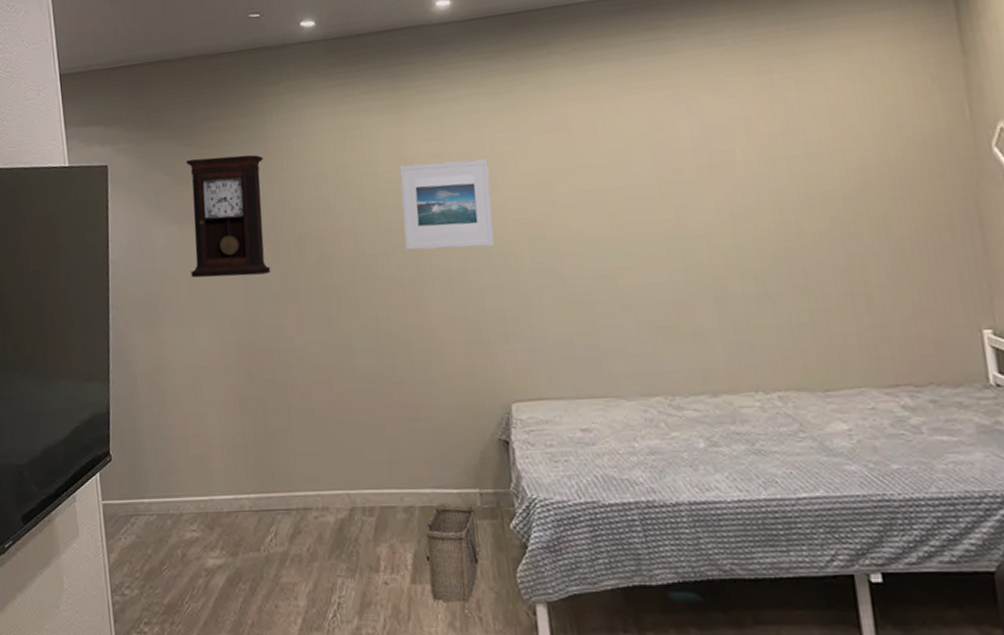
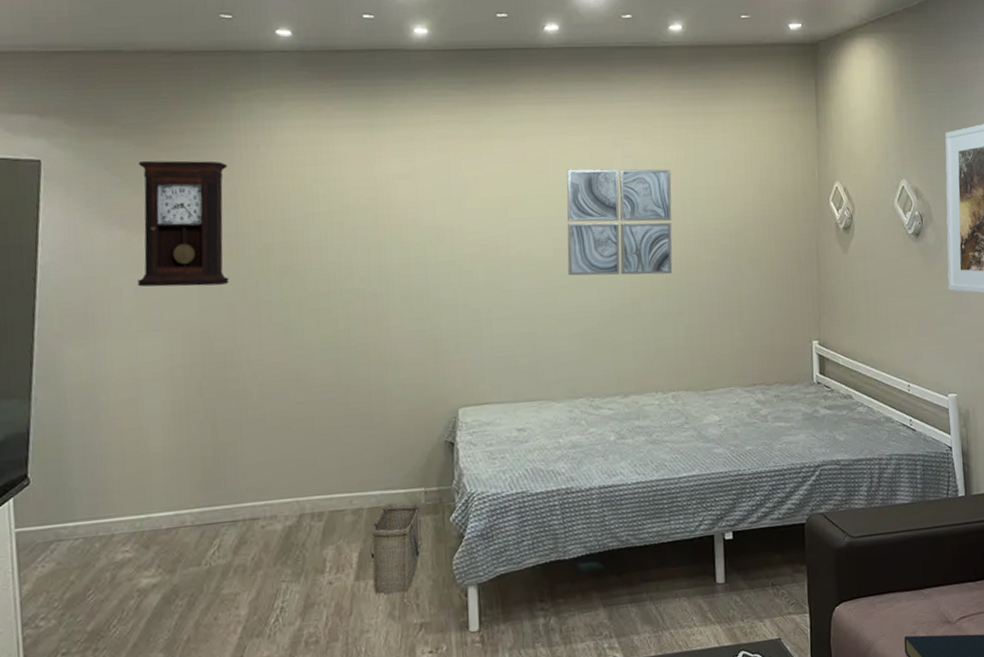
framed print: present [399,159,495,250] -> none [368,182,454,266]
wall art: none [619,124,766,255] -> present [566,169,673,276]

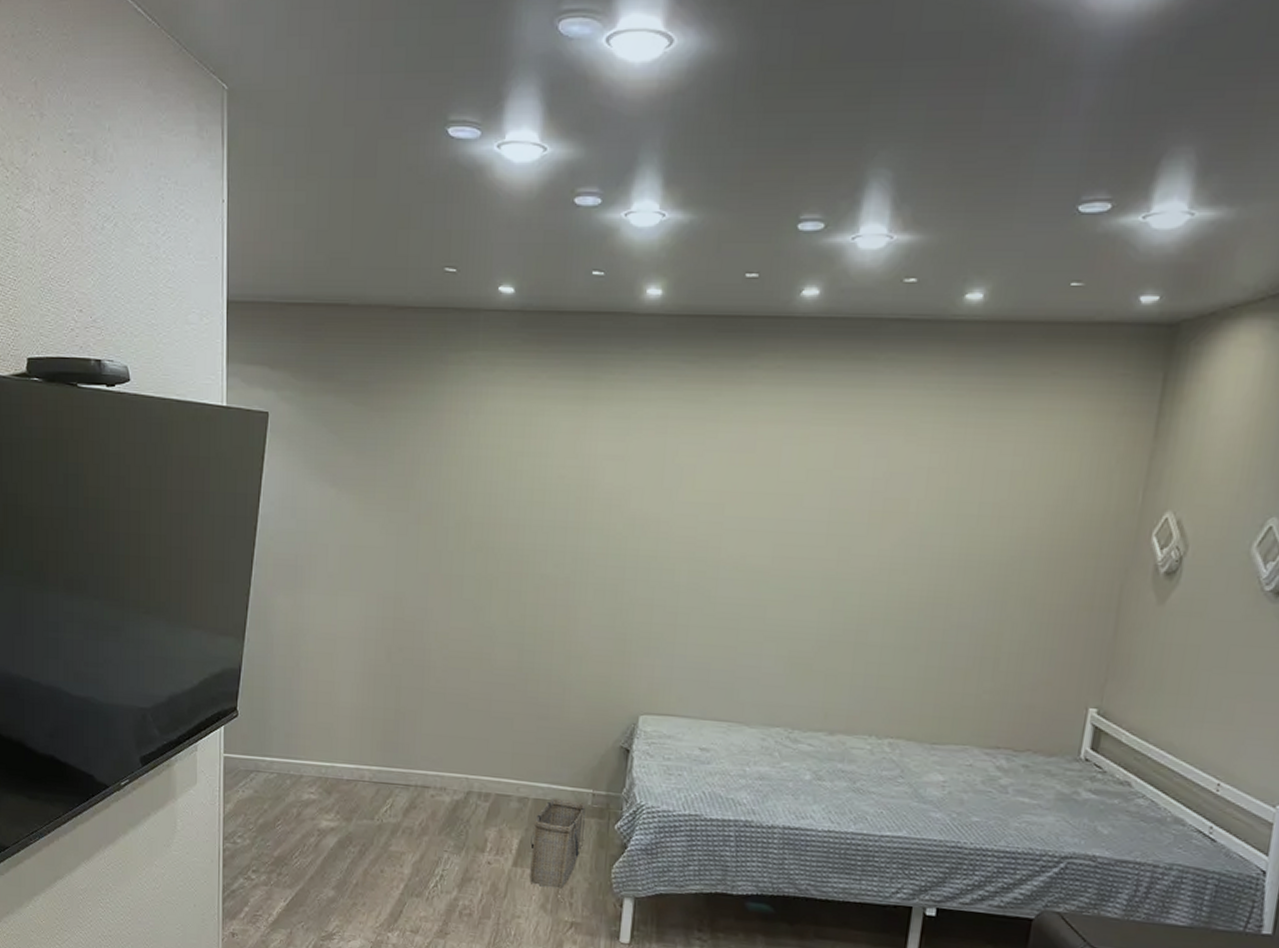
pendulum clock: present [137,160,230,287] -> none [343,421,436,553]
wall art: present [566,169,673,276] -> none [785,465,935,603]

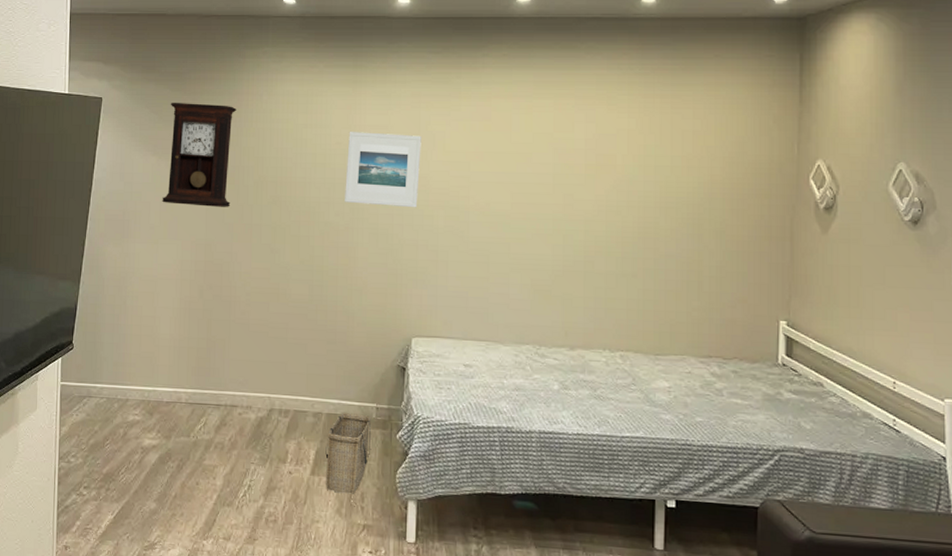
pendulum clock: none [343,421,436,553] -> present [162,103,237,207]
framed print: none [566,462,666,560] -> present [345,132,422,208]

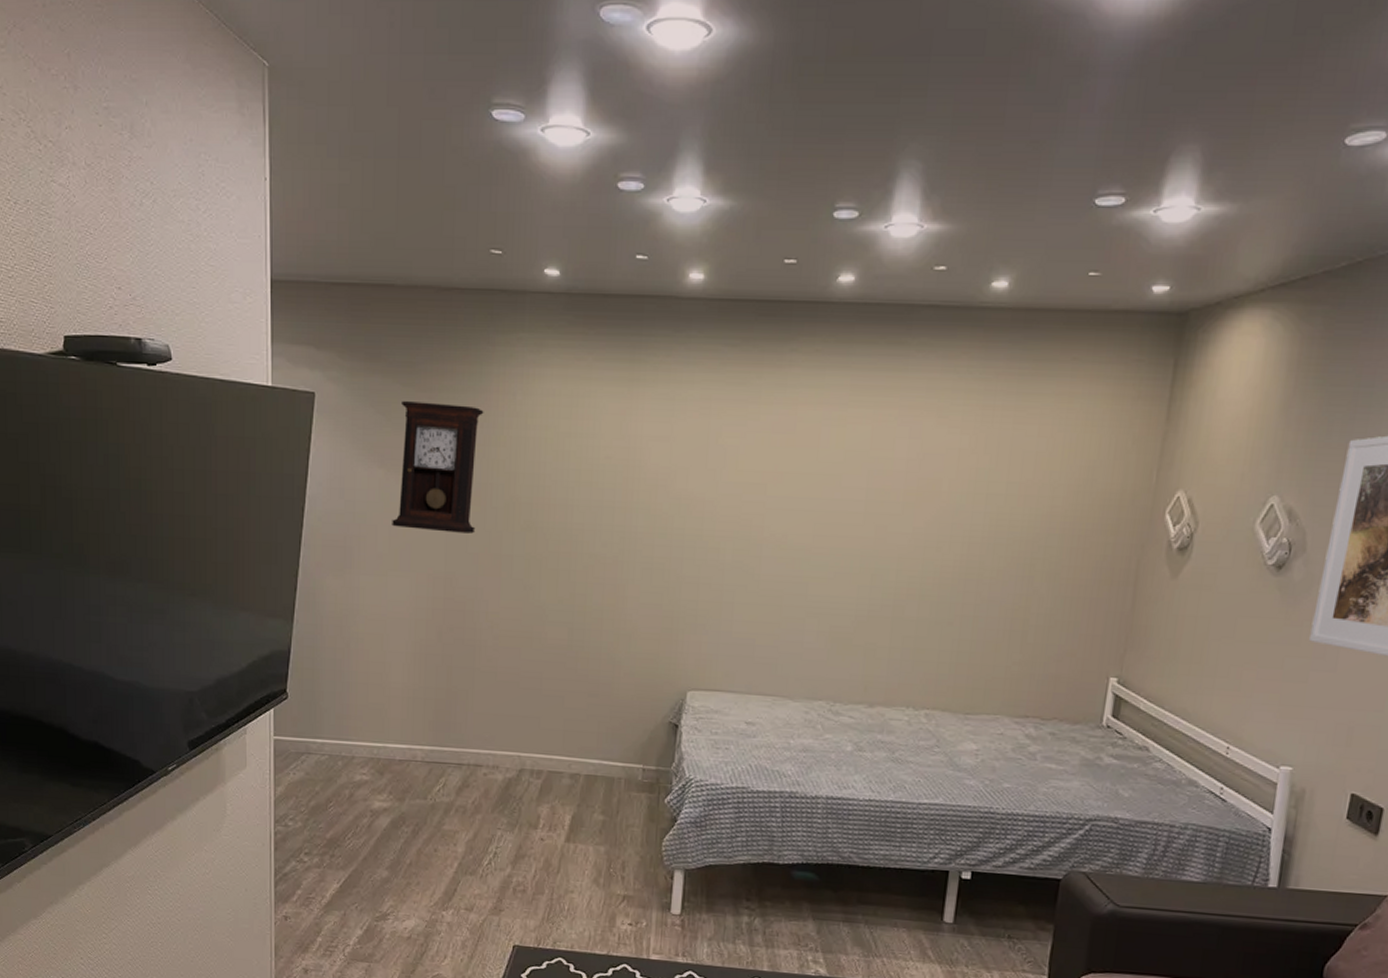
basket: present [325,413,372,494] -> none [582,774,636,863]
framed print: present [345,132,422,208] -> none [614,443,710,539]

